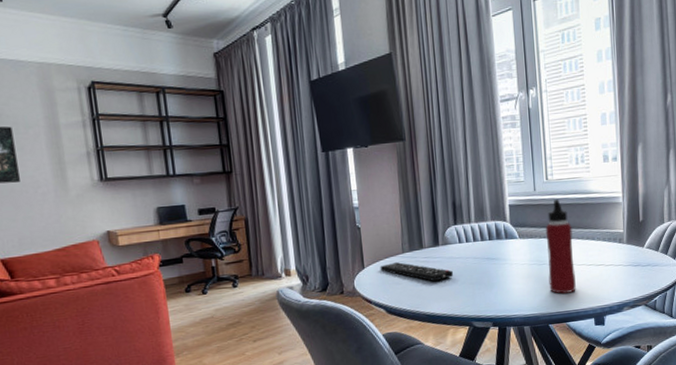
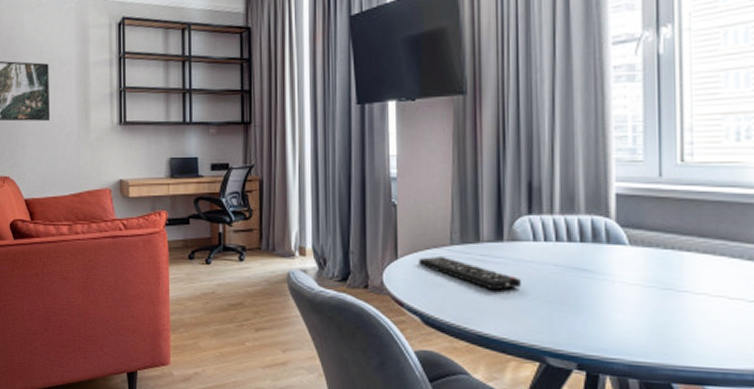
water bottle: present [545,199,576,294] -> none [675,193,725,340]

